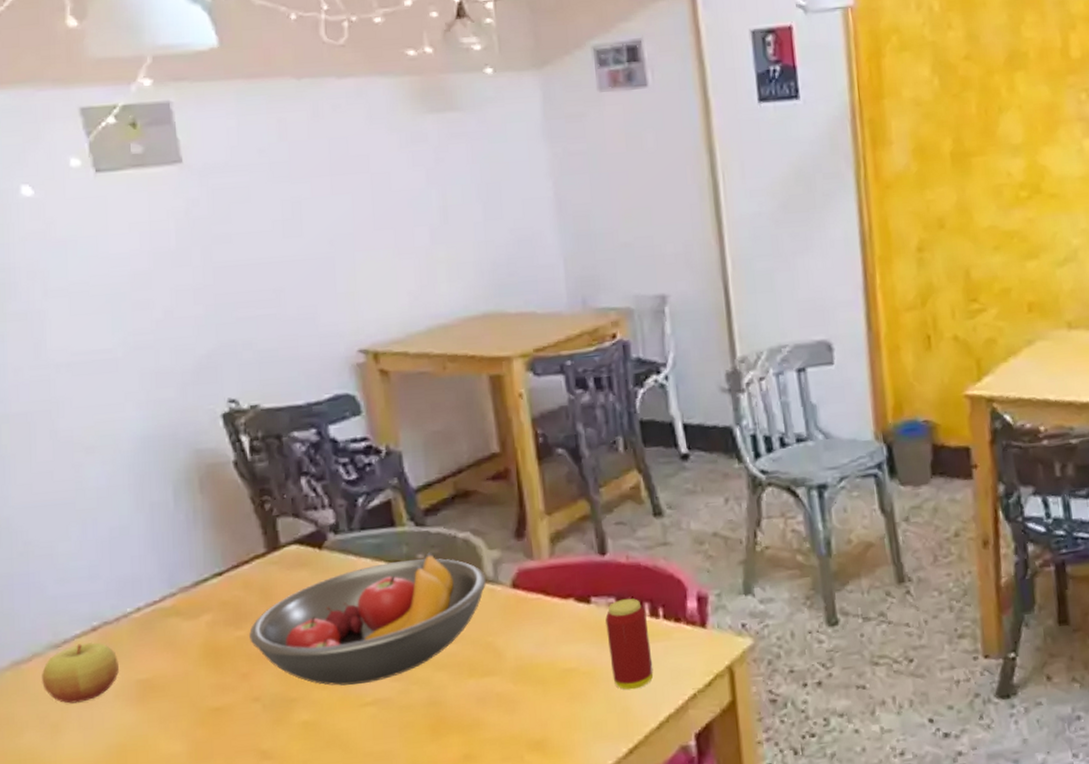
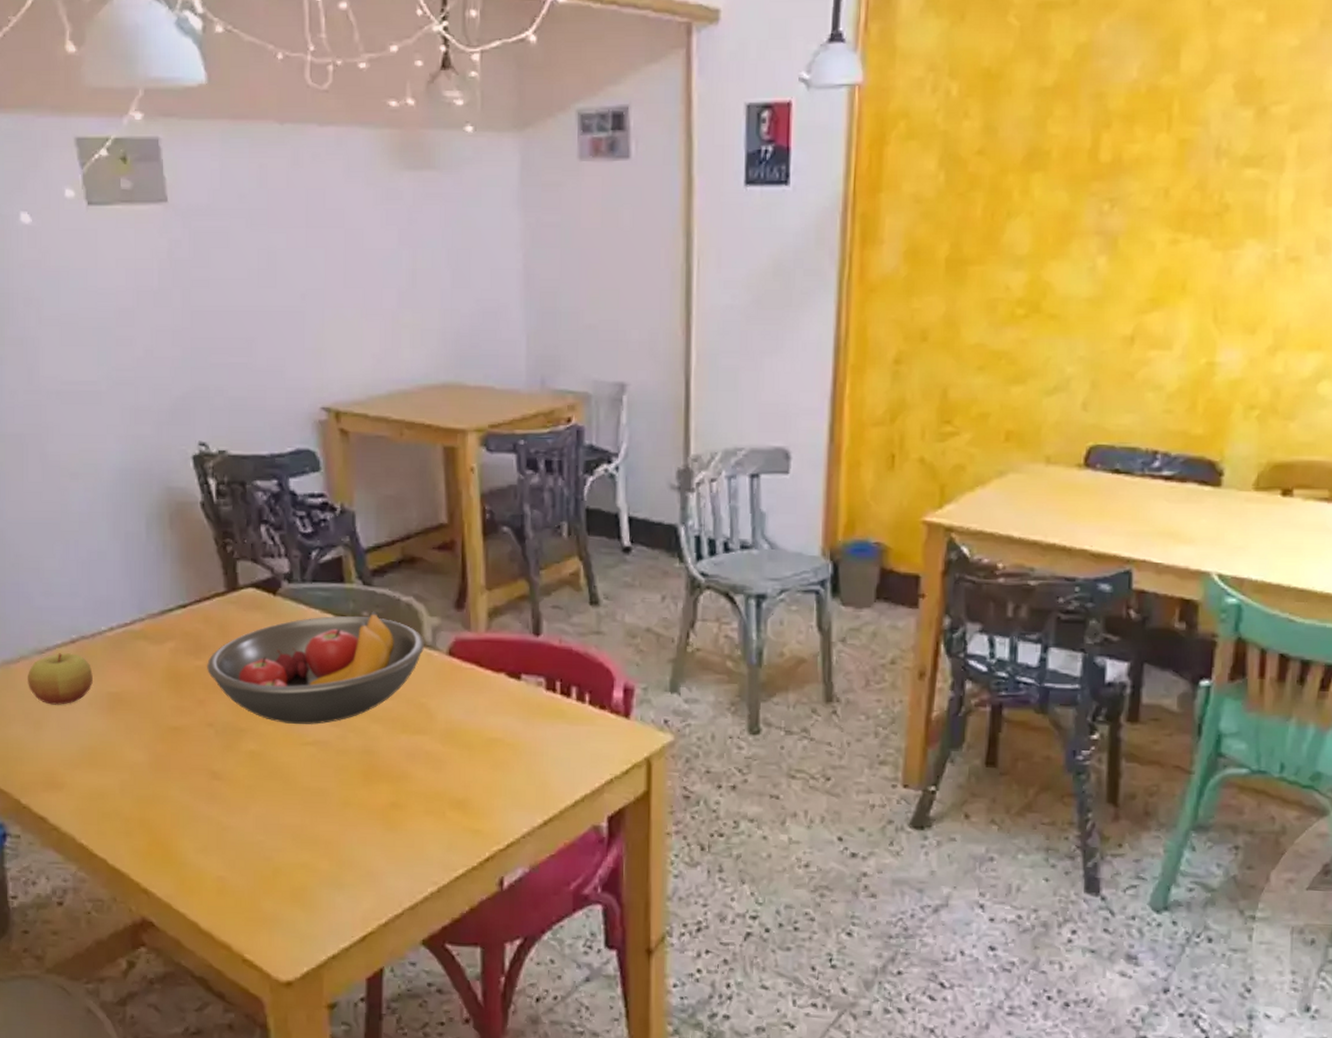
beverage can: present [605,598,654,690] -> none [533,680,574,767]

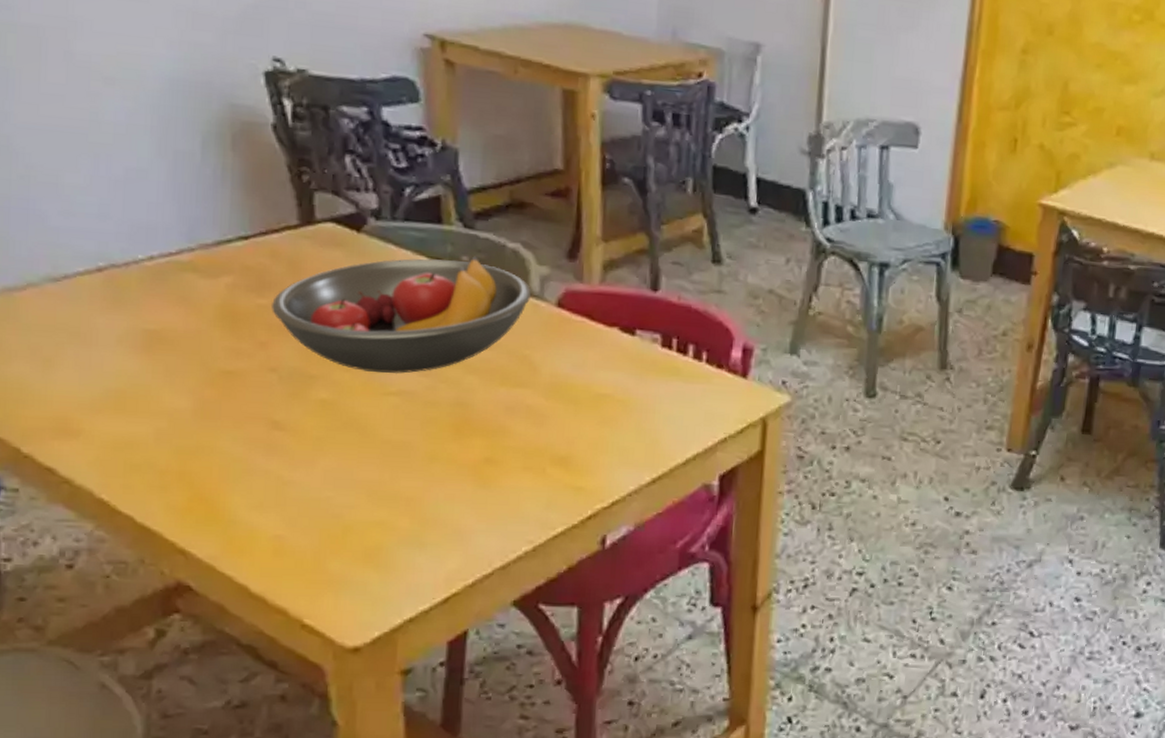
apple: present [28,653,93,705] -> none [36,282,124,341]

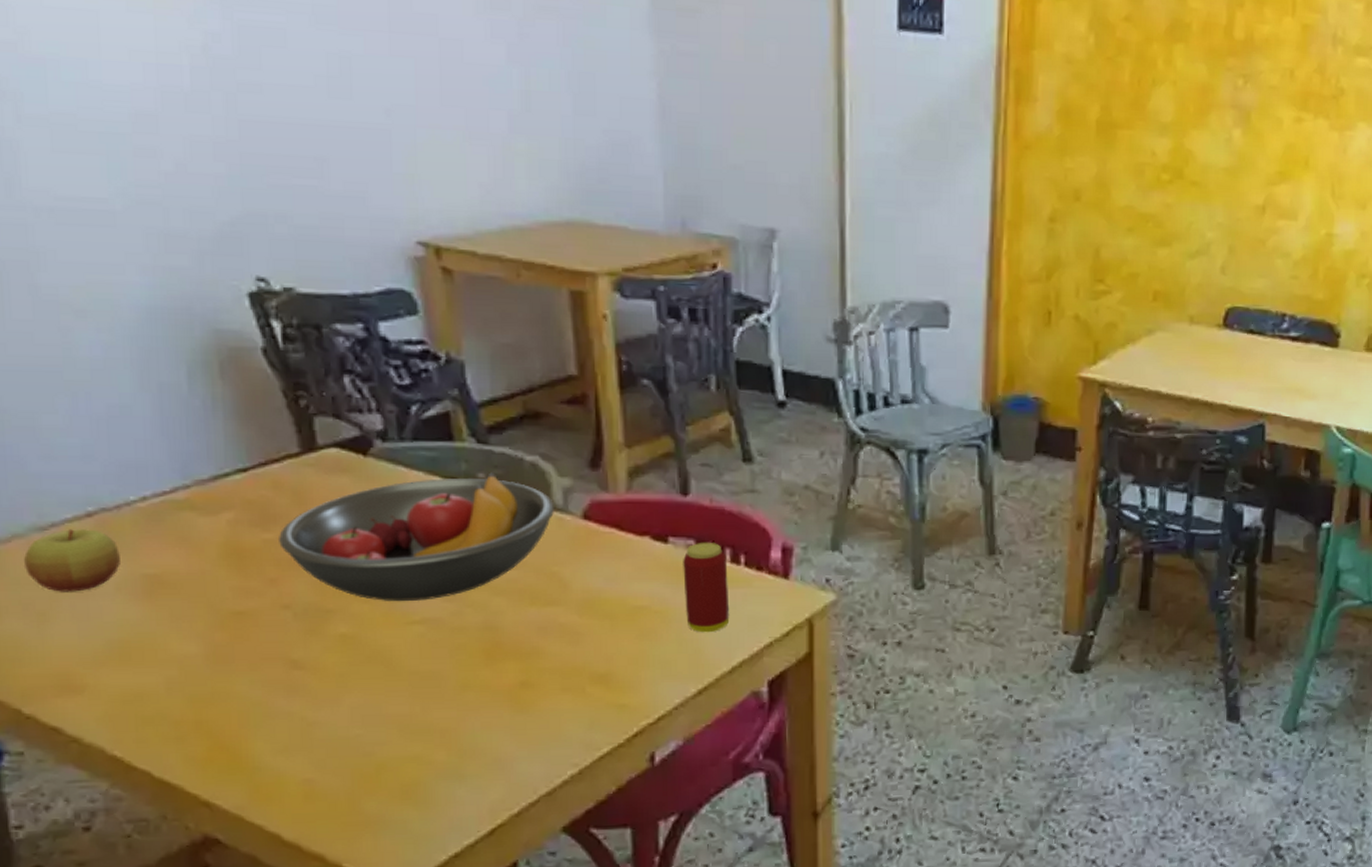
apple: none [36,282,124,341] -> present [24,529,120,592]
beverage can: none [646,337,690,425] -> present [683,542,730,633]

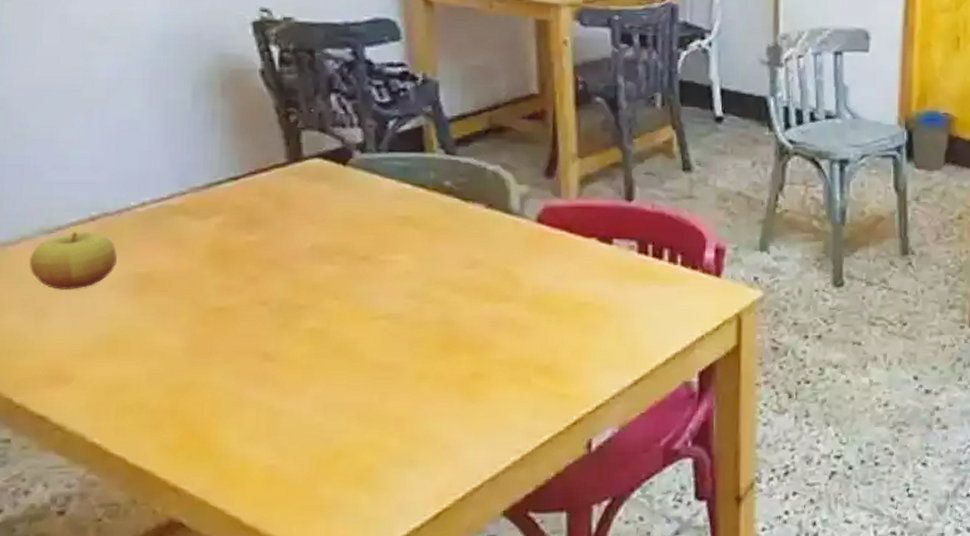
fruit bowl: present [279,472,555,602] -> none [261,180,513,299]
beverage can: present [683,542,730,633] -> none [625,243,666,327]

